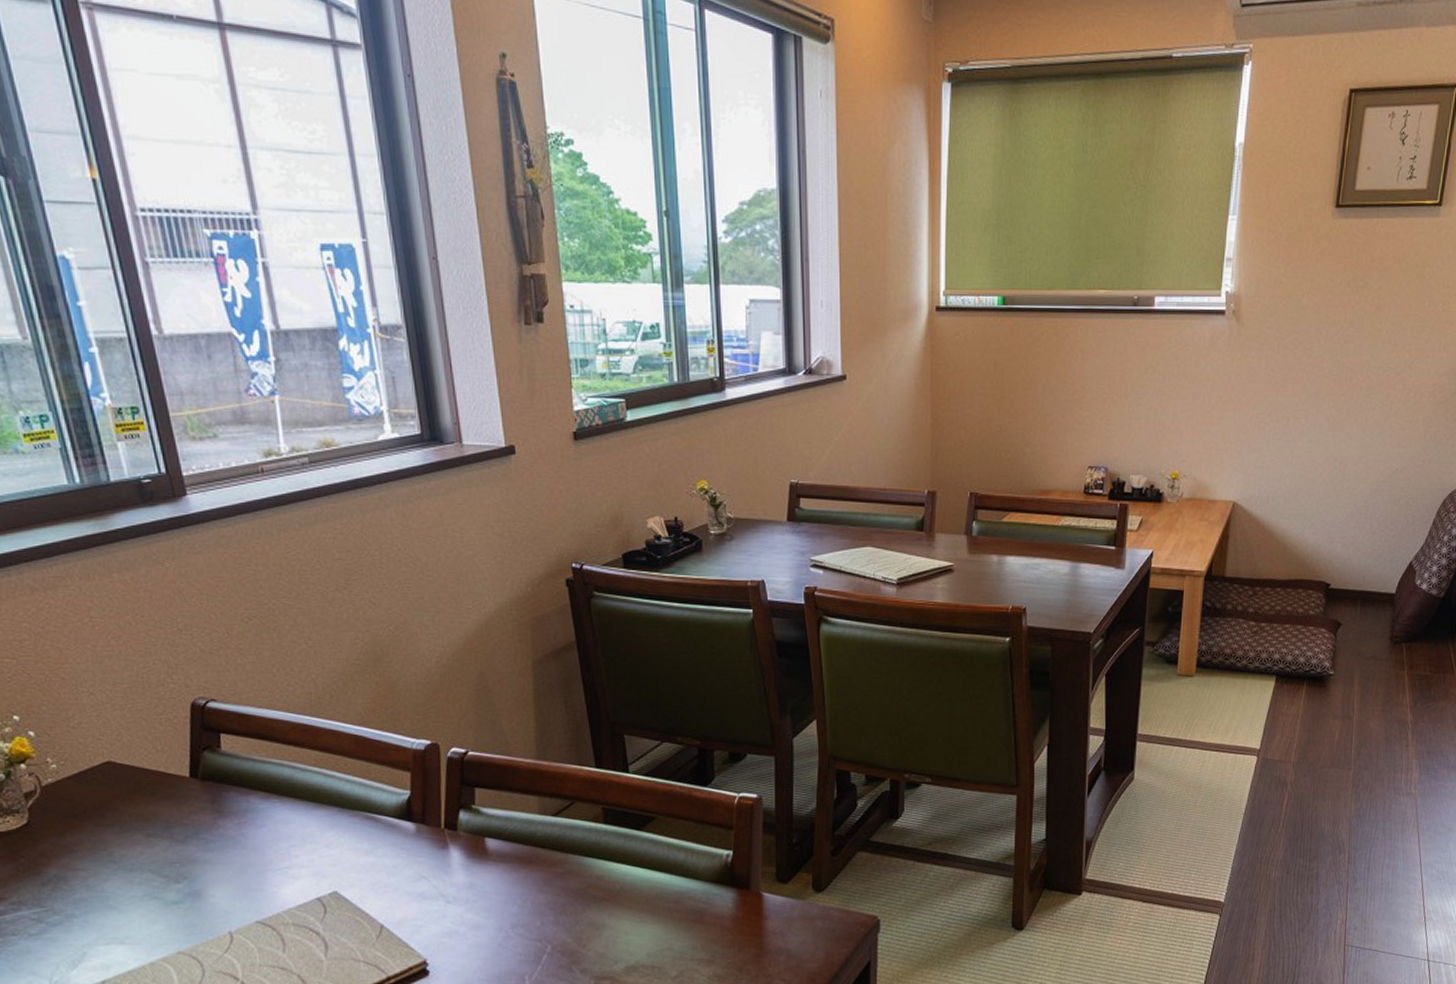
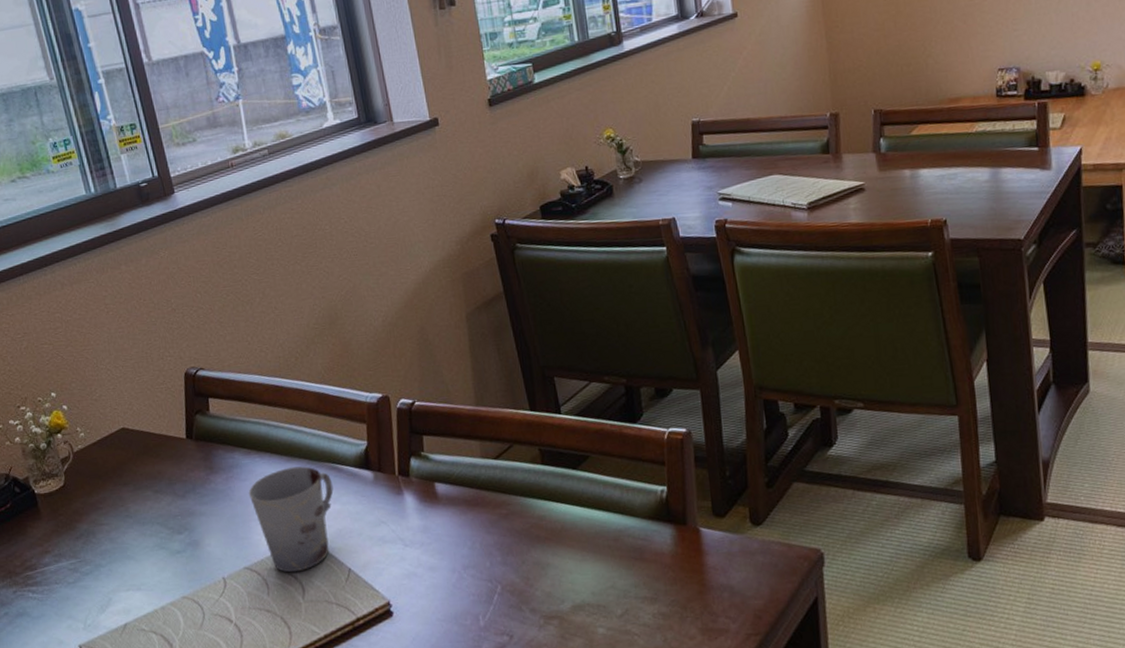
cup: none [265,814,368,928] -> present [248,466,334,573]

